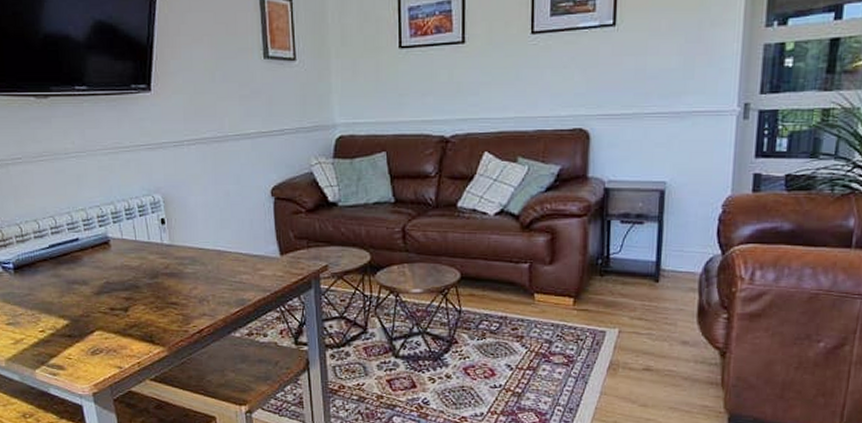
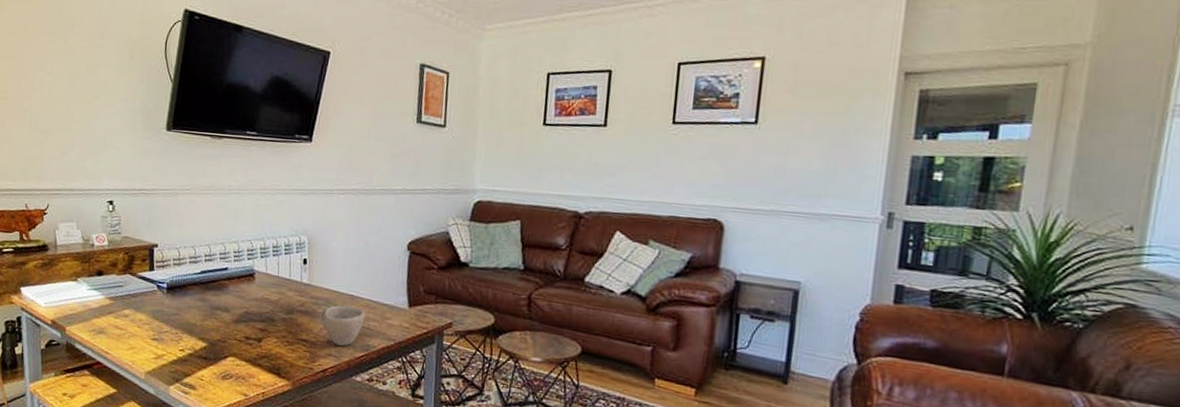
cup: none [187,262,236,304] -> present [319,305,366,346]

